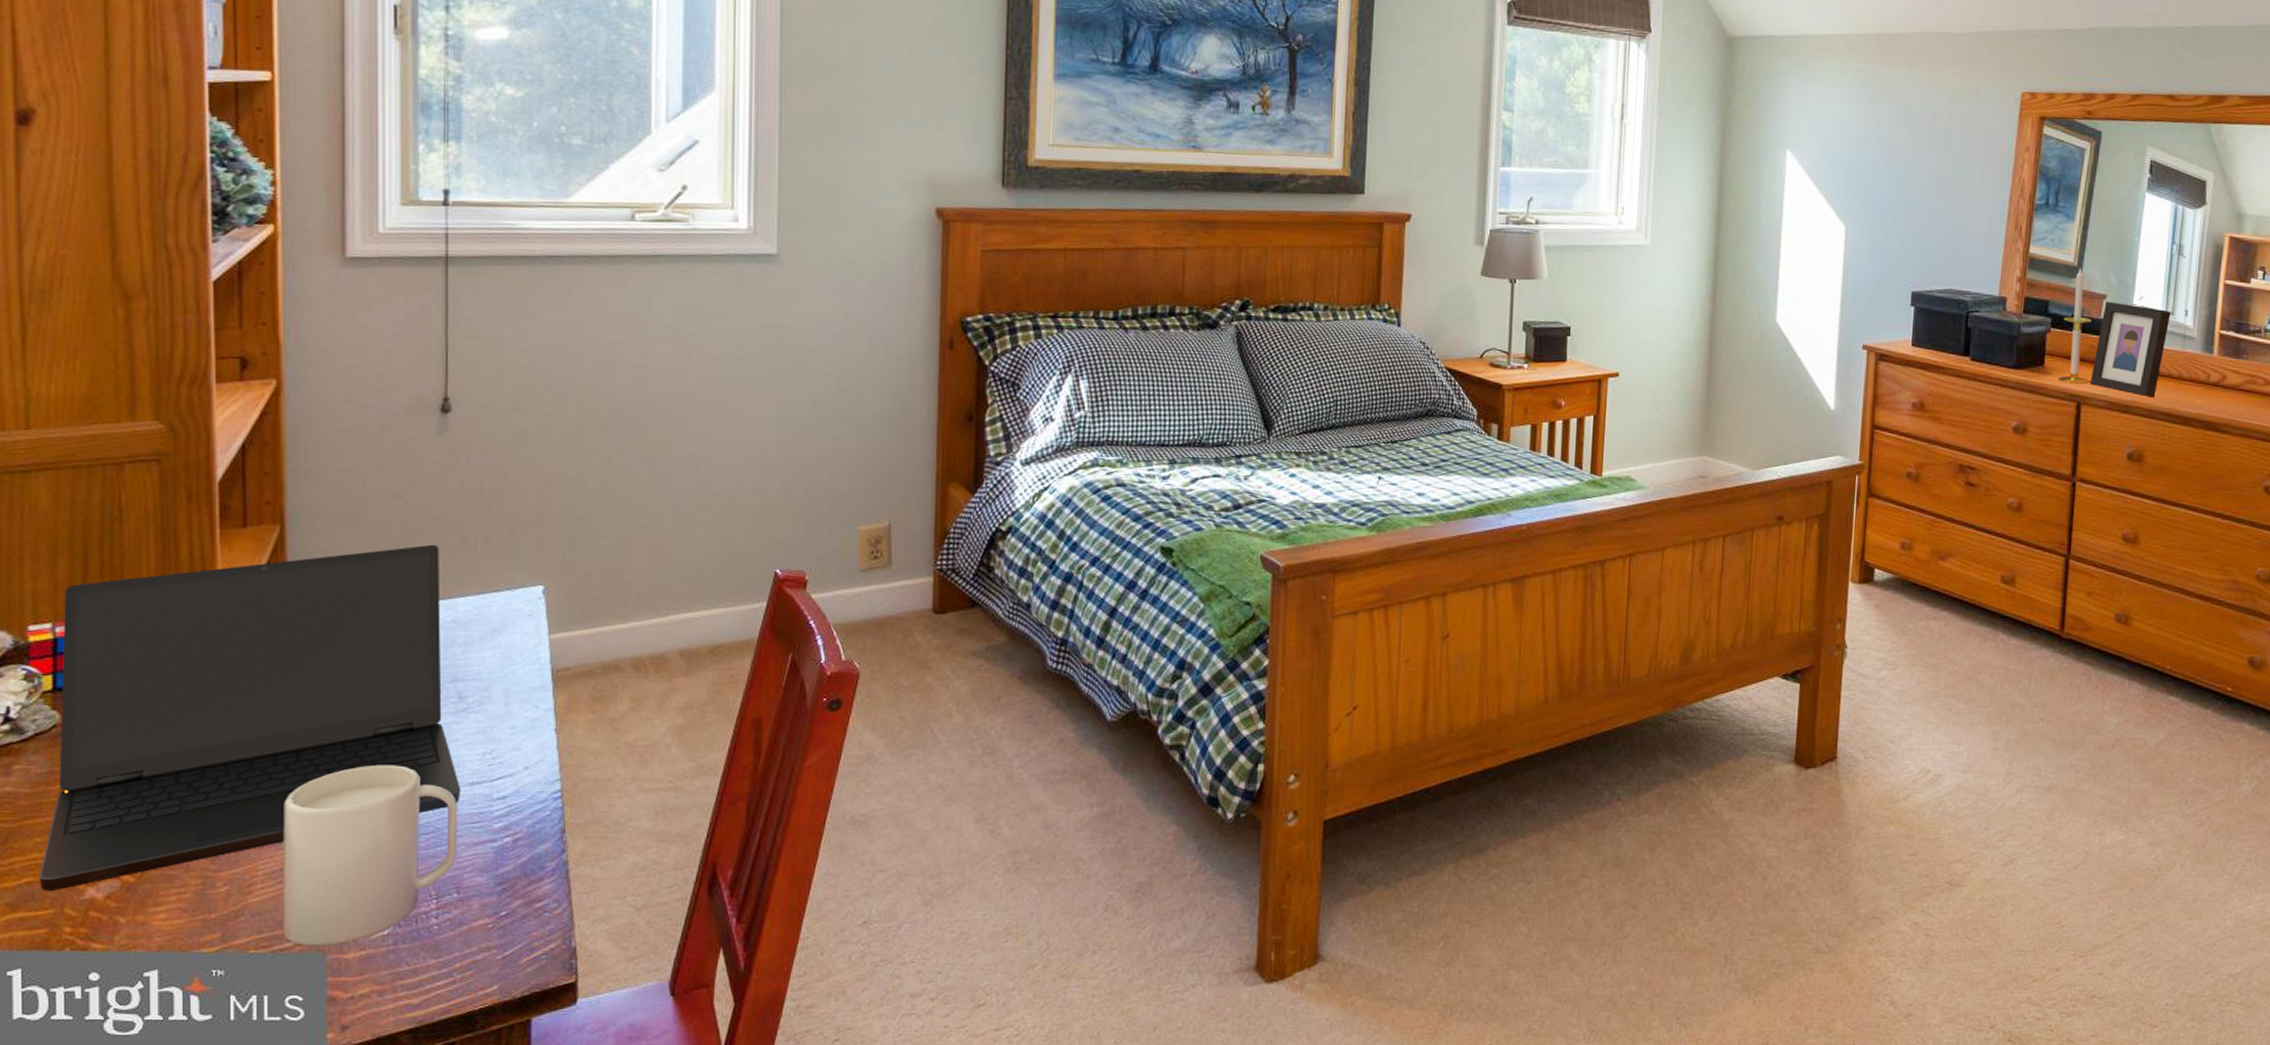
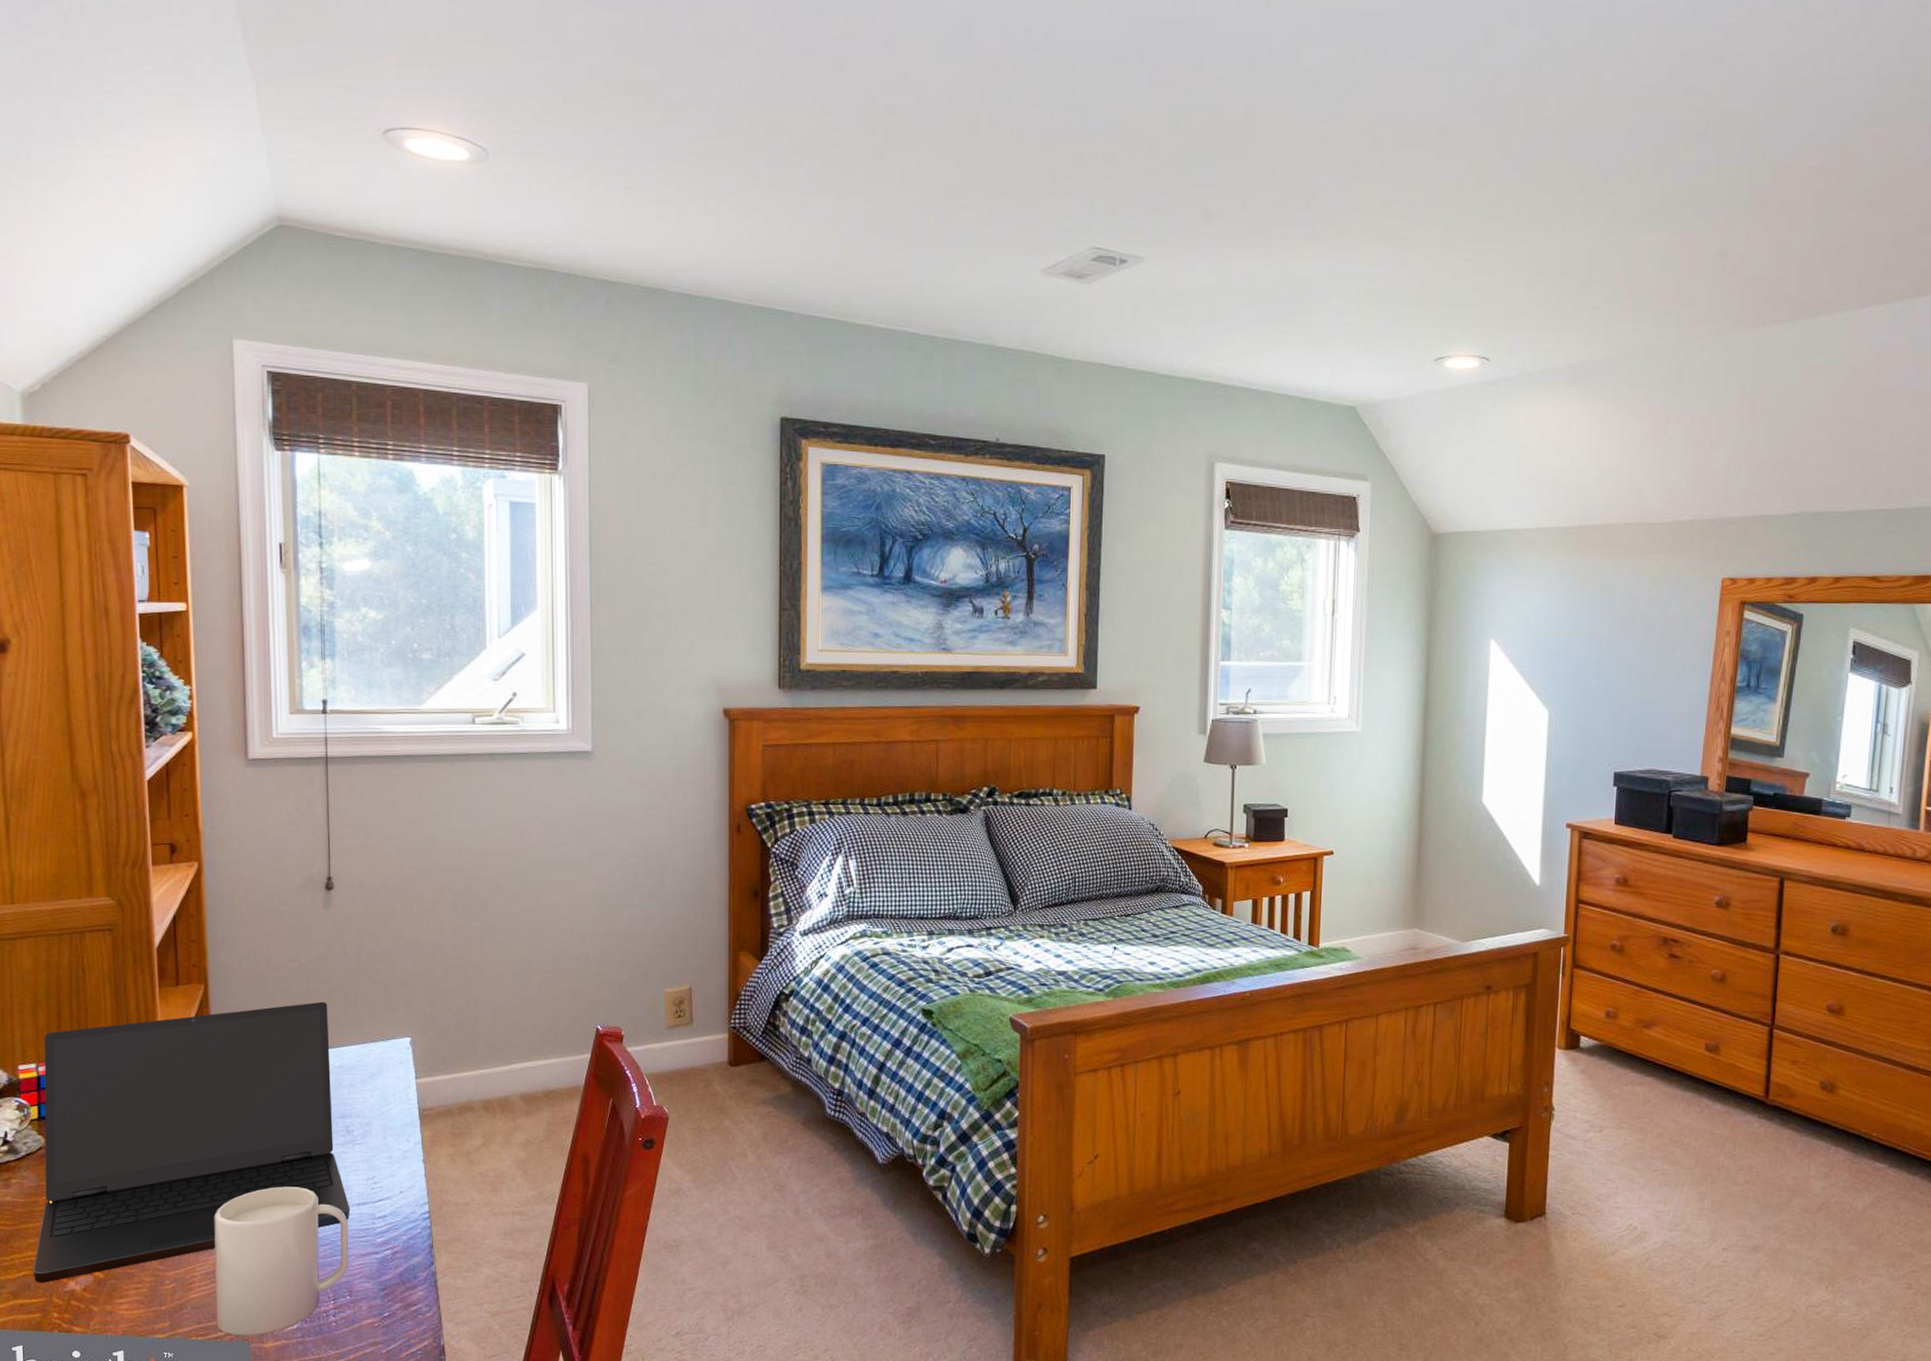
candle: present [2057,268,2092,385] -> none [1760,747,1794,861]
picture frame: present [2089,301,2171,399] -> none [1793,780,1876,874]

